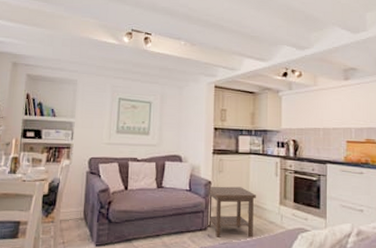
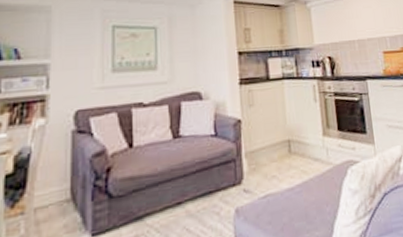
side table: present [207,186,256,238] -> none [241,121,298,191]

